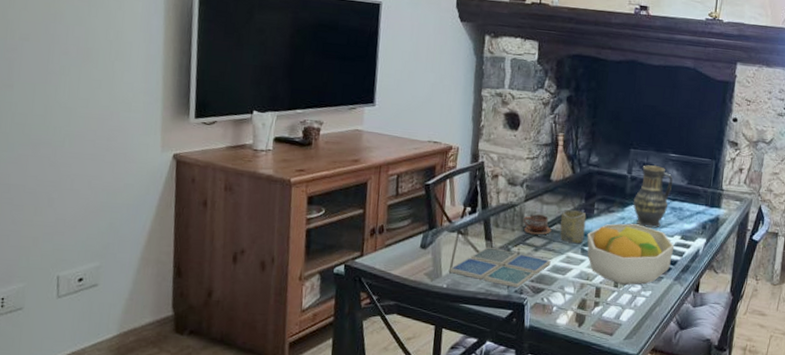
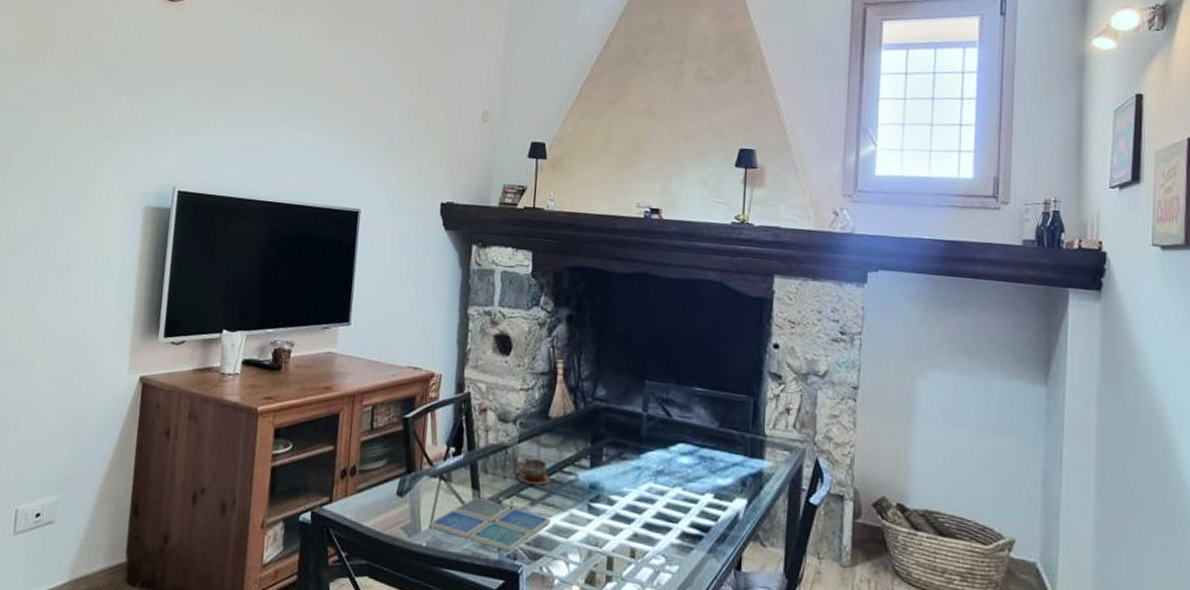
cup: present [560,209,587,244] -> none [561,453,593,499]
fruit bowl: present [587,223,675,286] -> none [594,474,706,557]
vase: present [633,164,673,228] -> none [650,401,701,483]

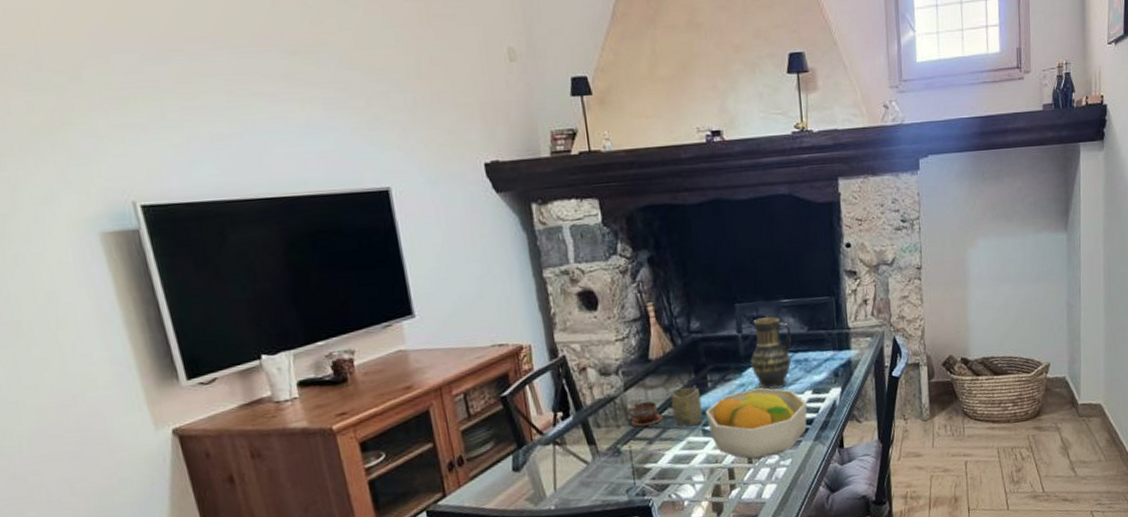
drink coaster: present [430,497,551,552] -> none [554,450,671,492]
cup: none [561,453,593,499] -> present [670,387,703,427]
fruit bowl: none [594,474,706,557] -> present [705,387,808,460]
vase: none [650,401,701,483] -> present [750,316,792,390]

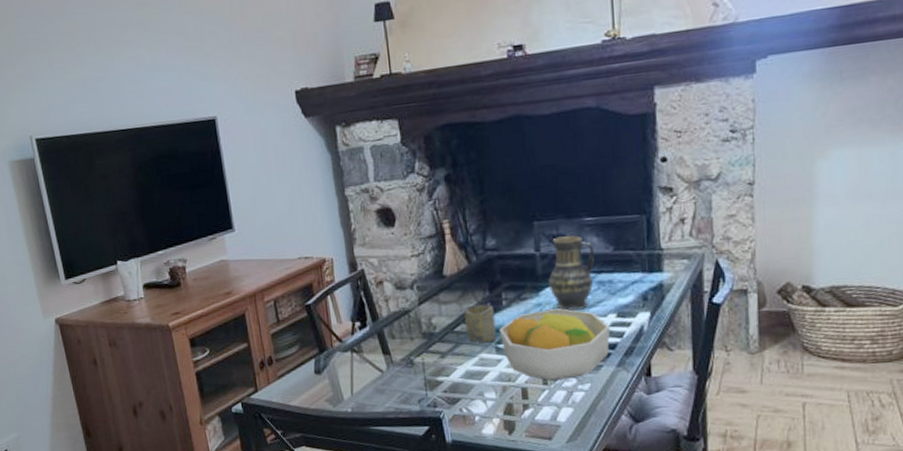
cup: present [627,401,664,427] -> none [421,316,457,341]

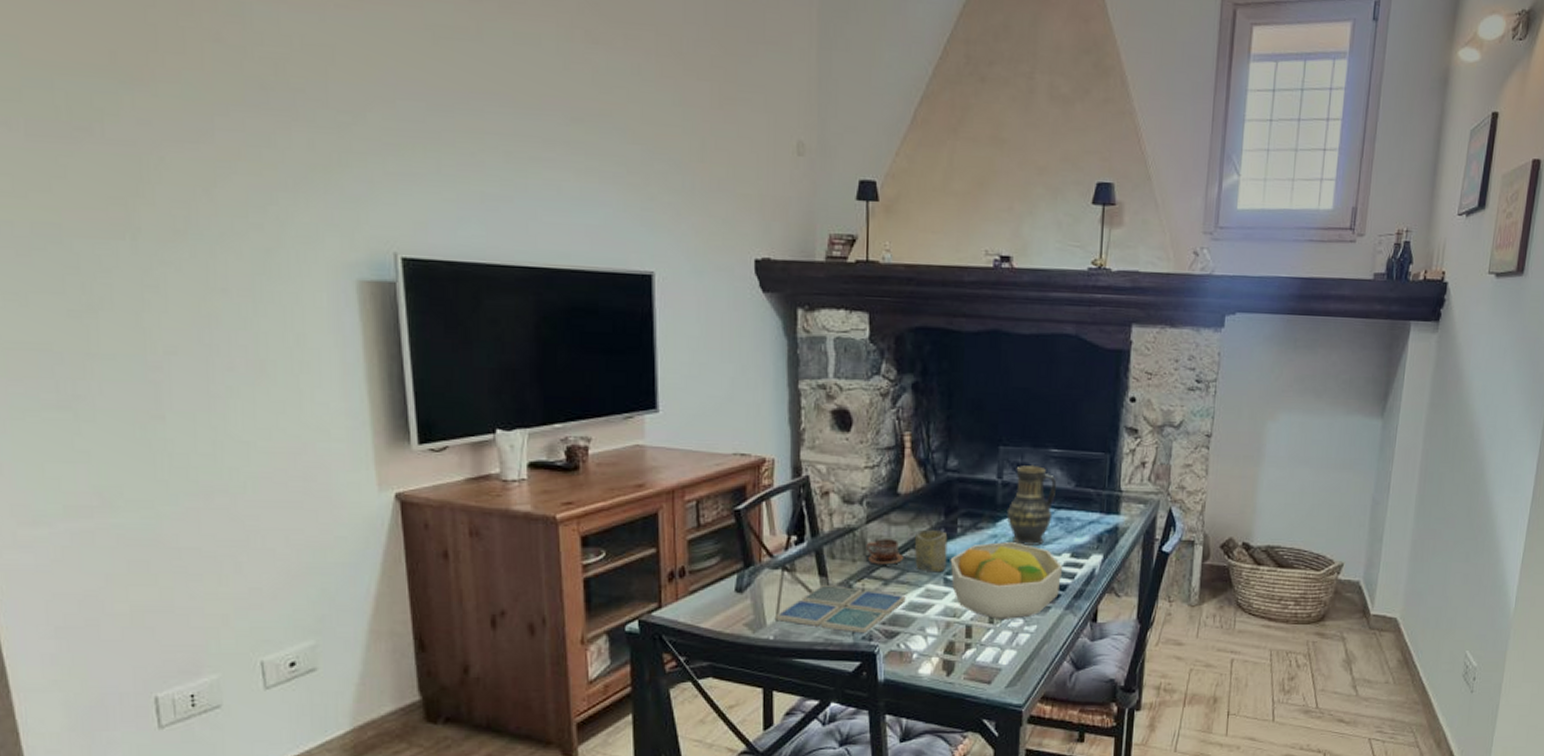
drink coaster: none [351,361,463,402] -> present [776,584,906,634]
cup: none [421,316,457,341] -> present [866,537,904,565]

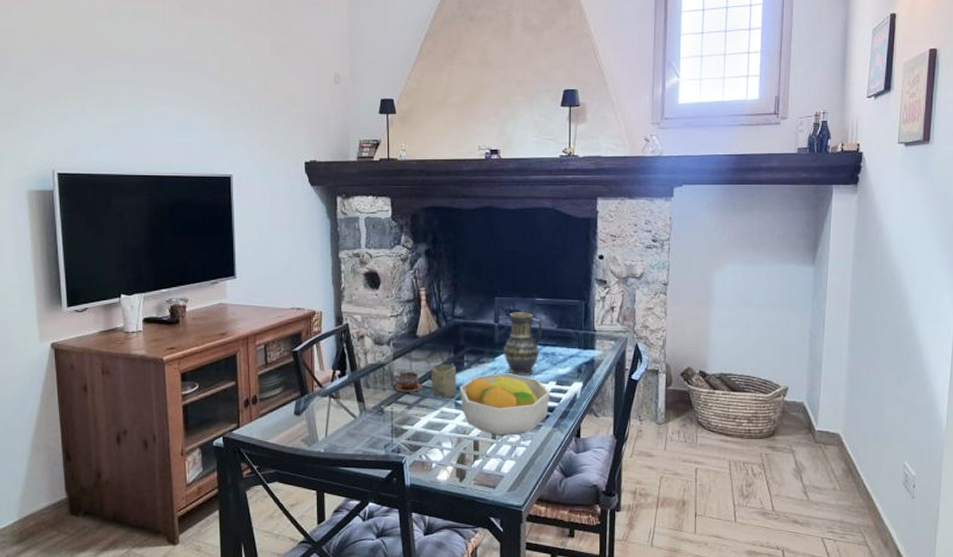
drink coaster: present [776,584,906,634] -> none [325,408,425,447]

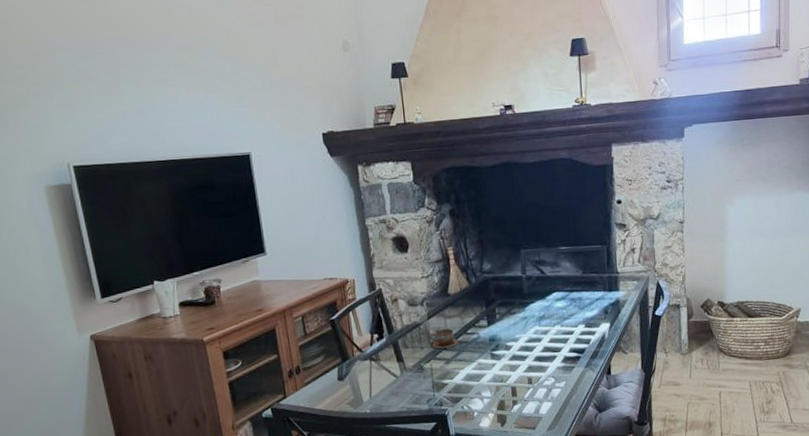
cup: present [430,364,457,398] -> none [464,318,492,350]
fruit bowl: present [459,373,550,437] -> none [493,321,580,381]
vase: present [503,311,543,376] -> none [532,260,568,323]

